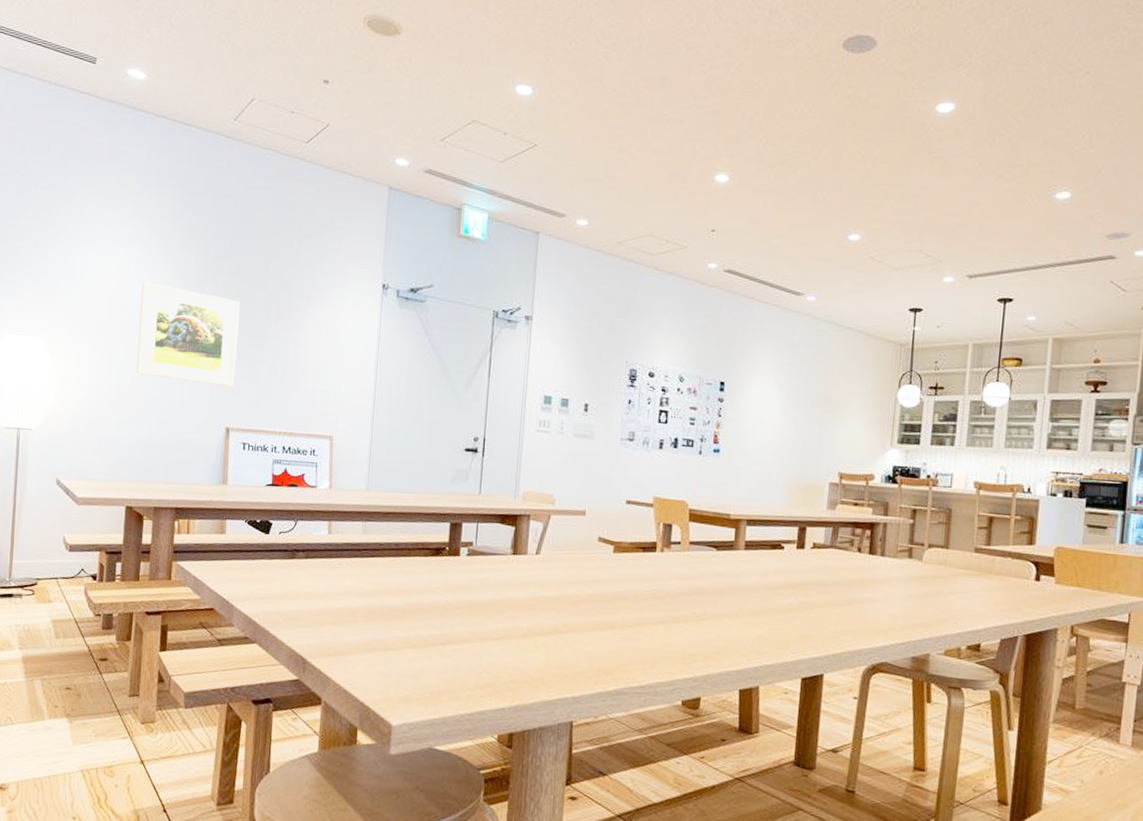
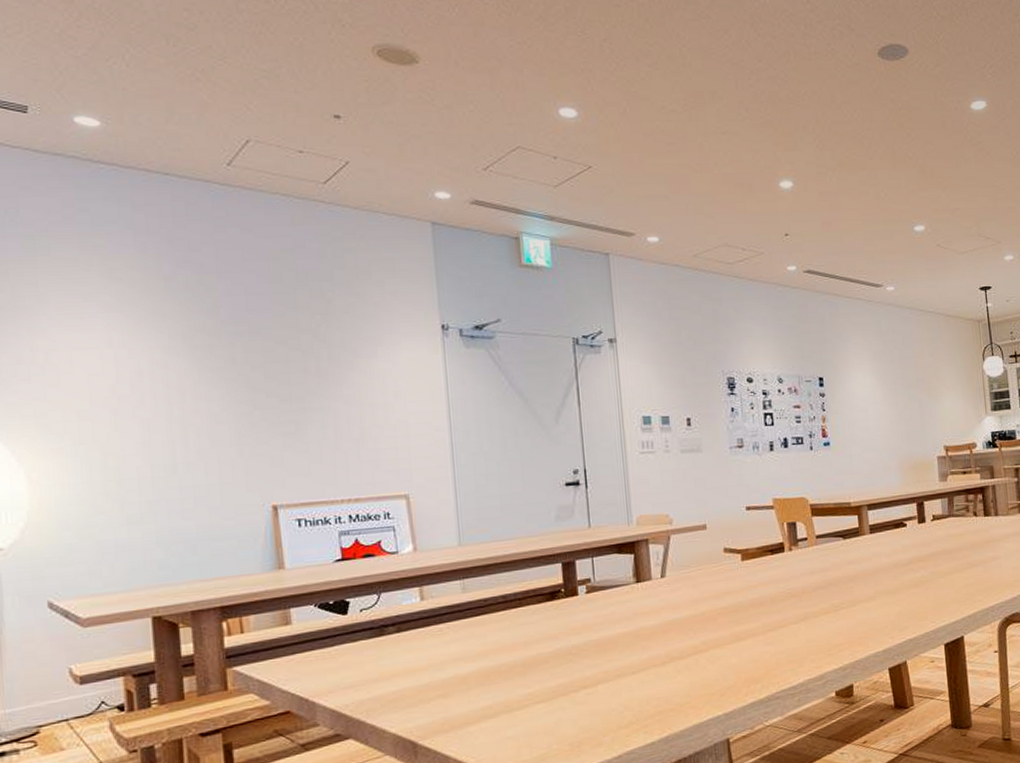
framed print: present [136,282,240,387] -> none [133,356,275,463]

